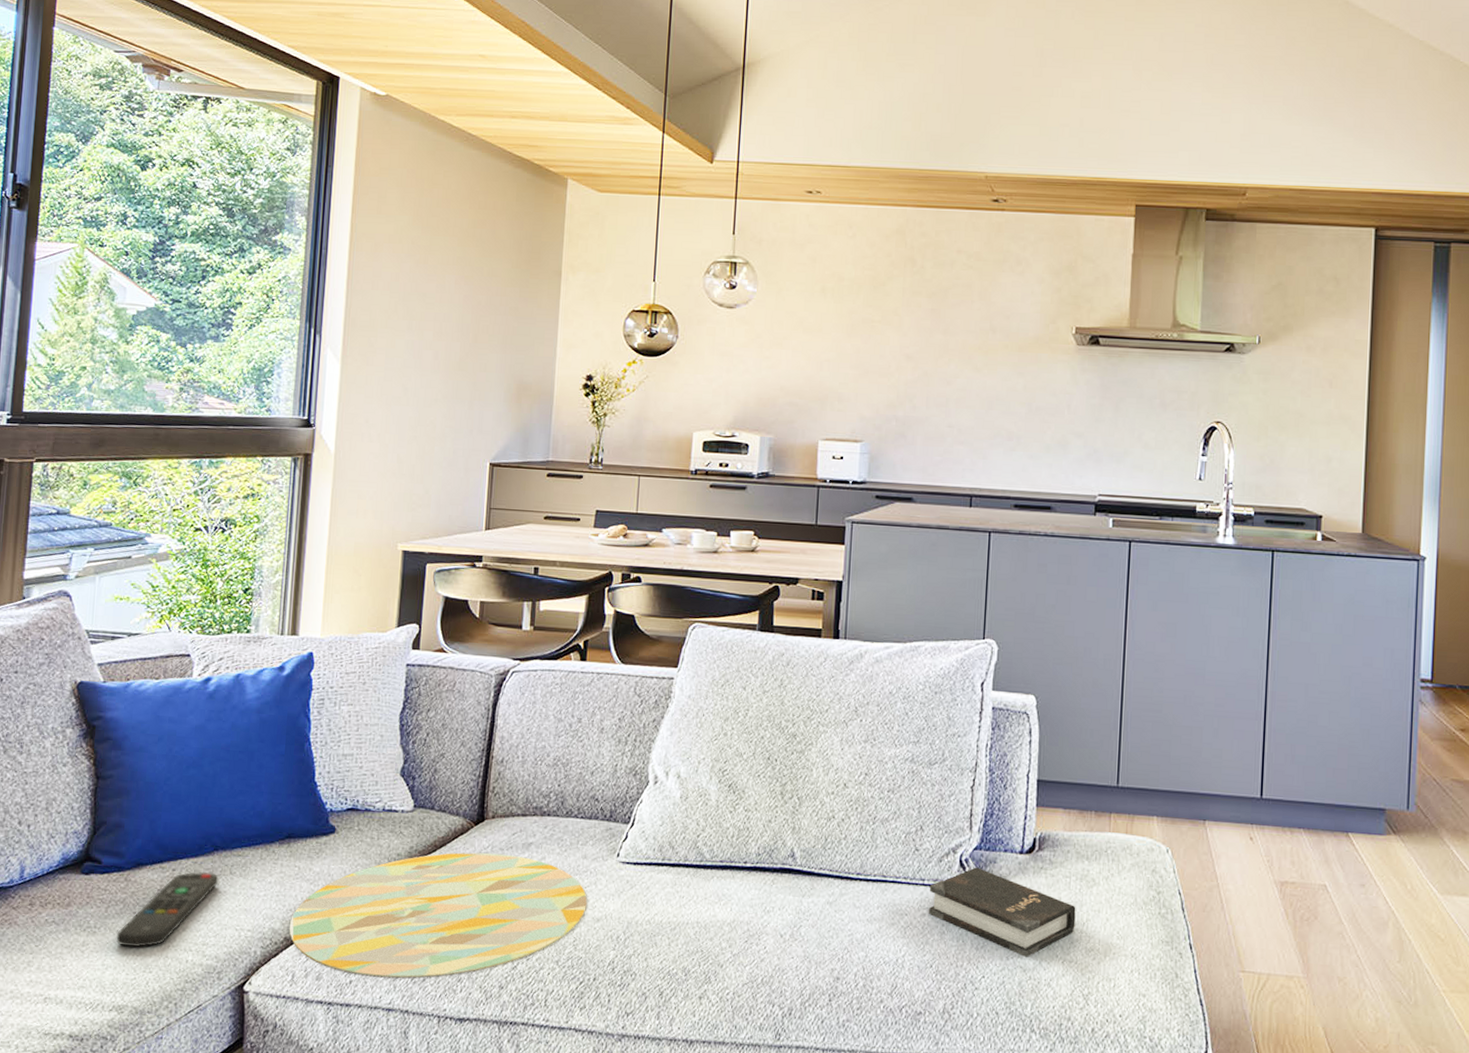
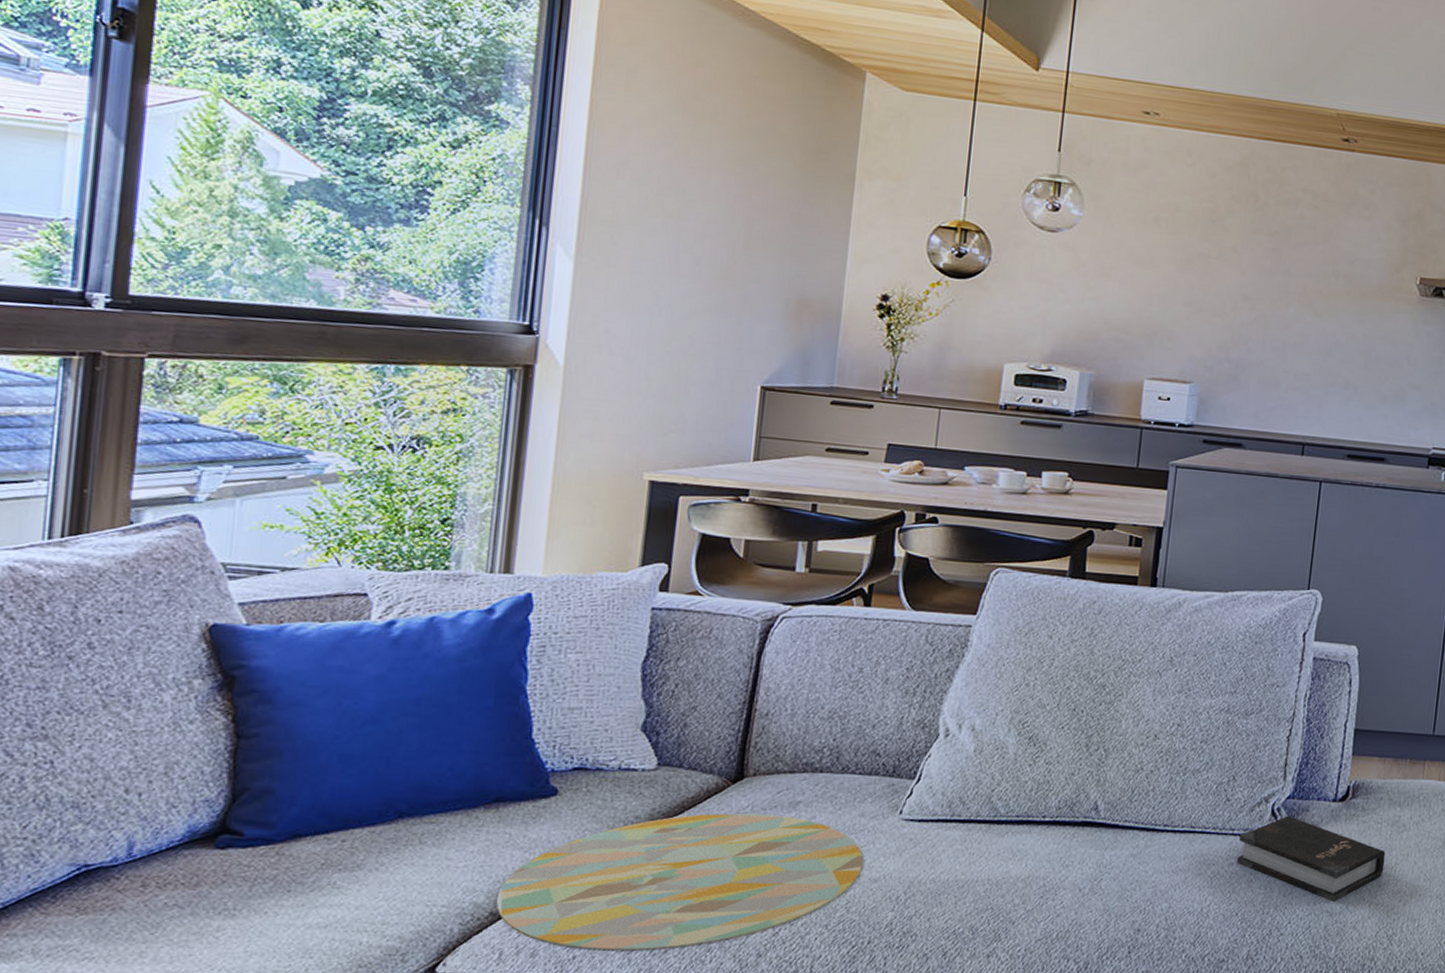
remote control: present [116,871,219,948] -> none [264,842,404,931]

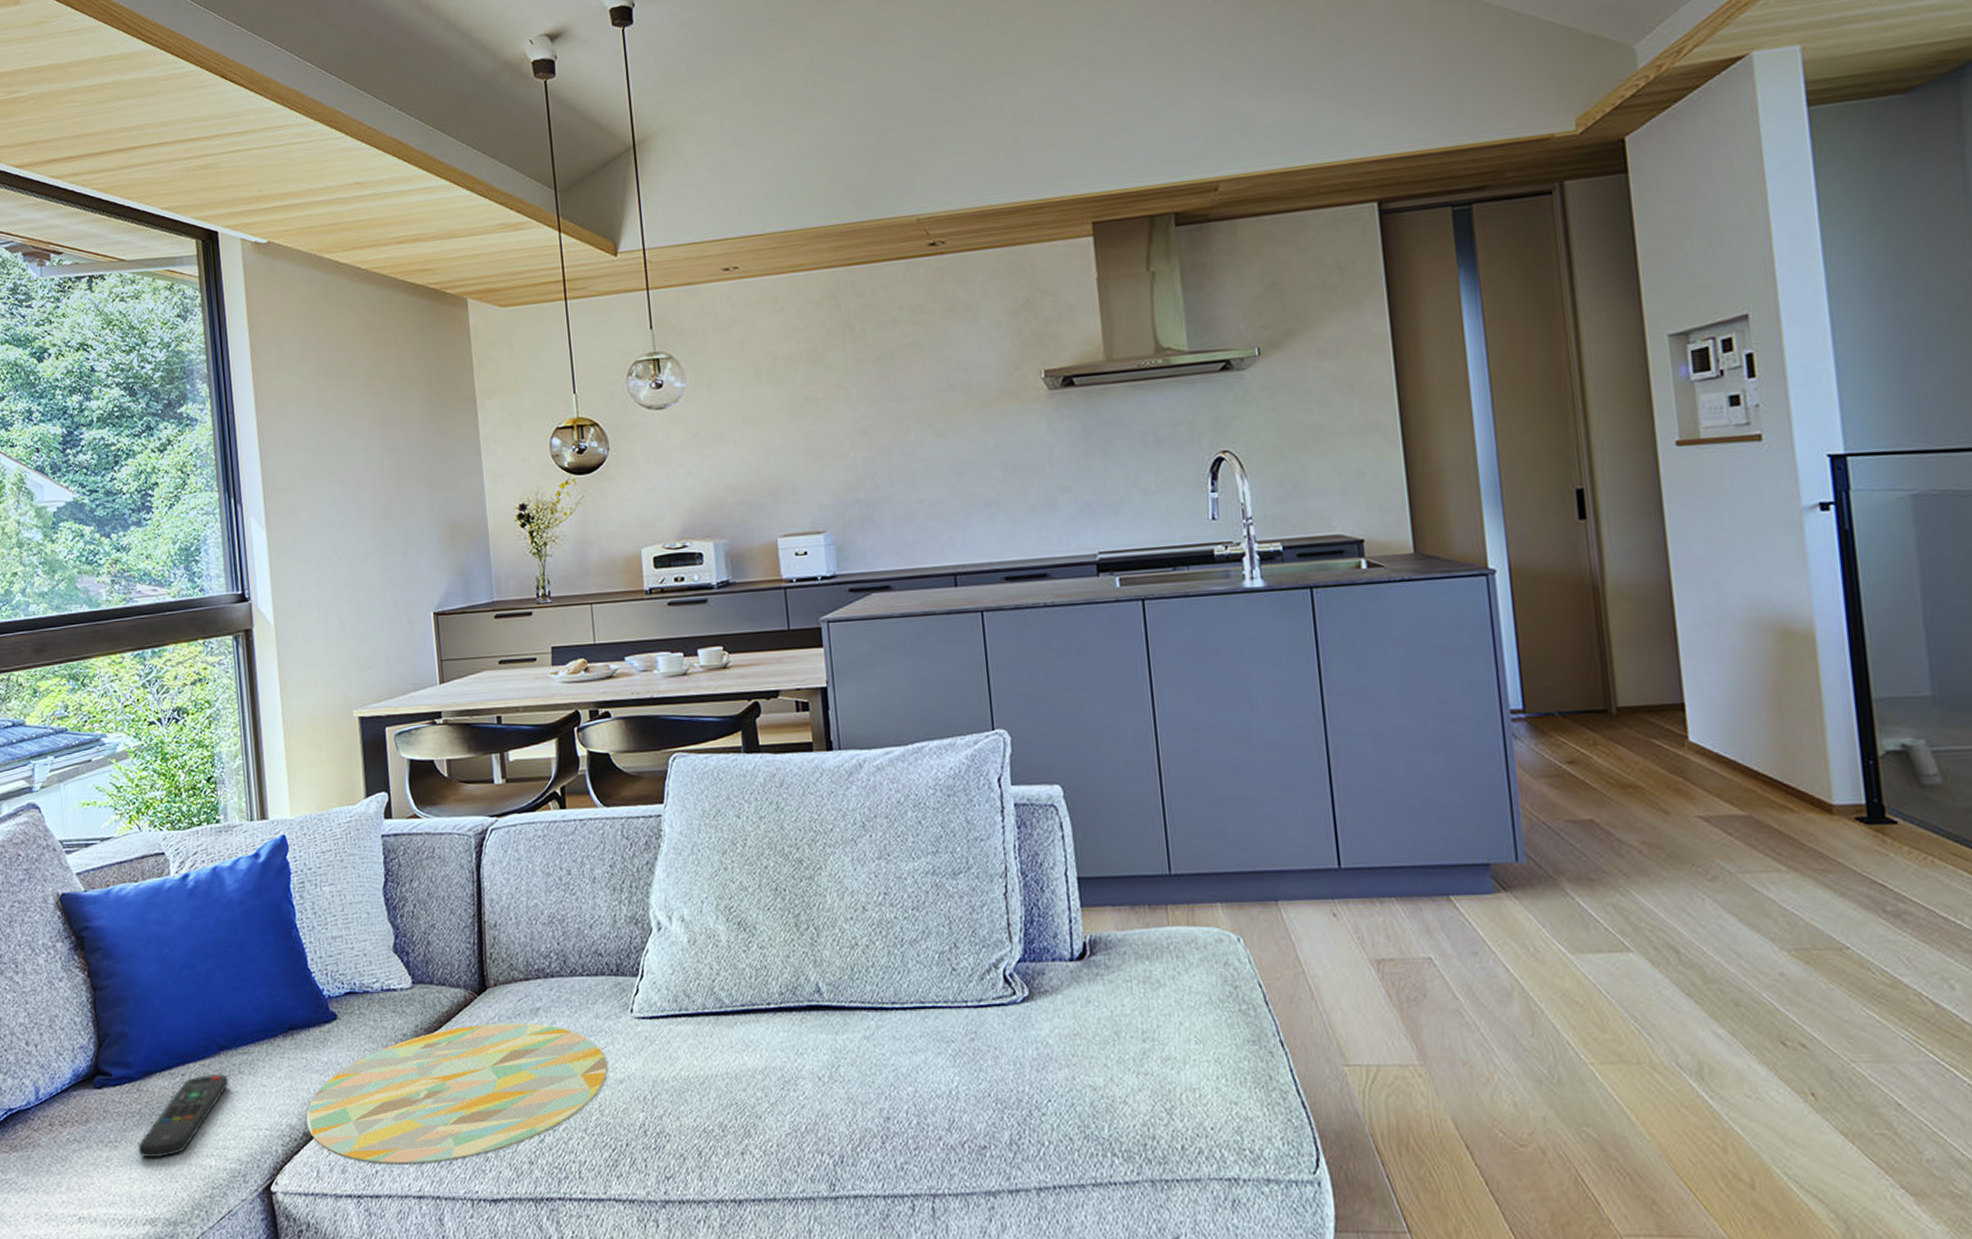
remote control: none [264,842,404,931] -> present [138,1073,229,1158]
hardback book: present [1236,816,1386,902] -> none [973,981,1145,1074]

